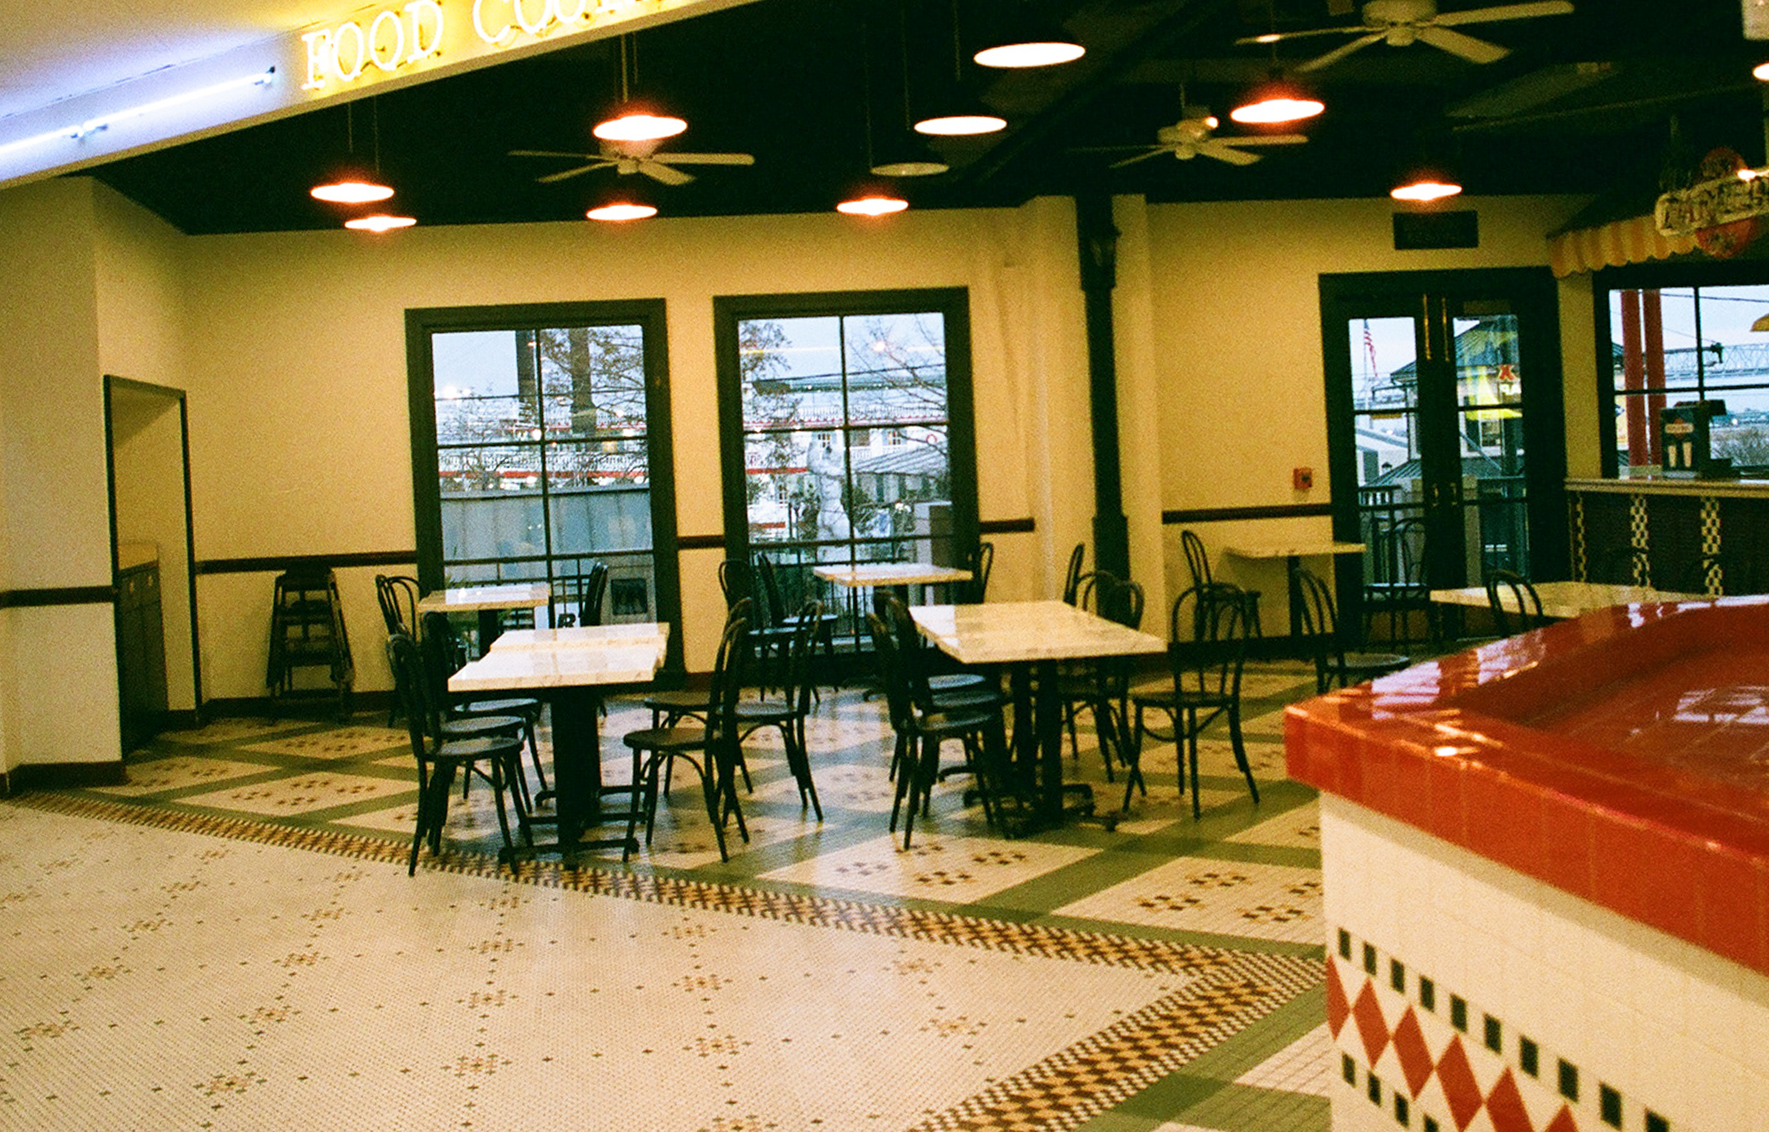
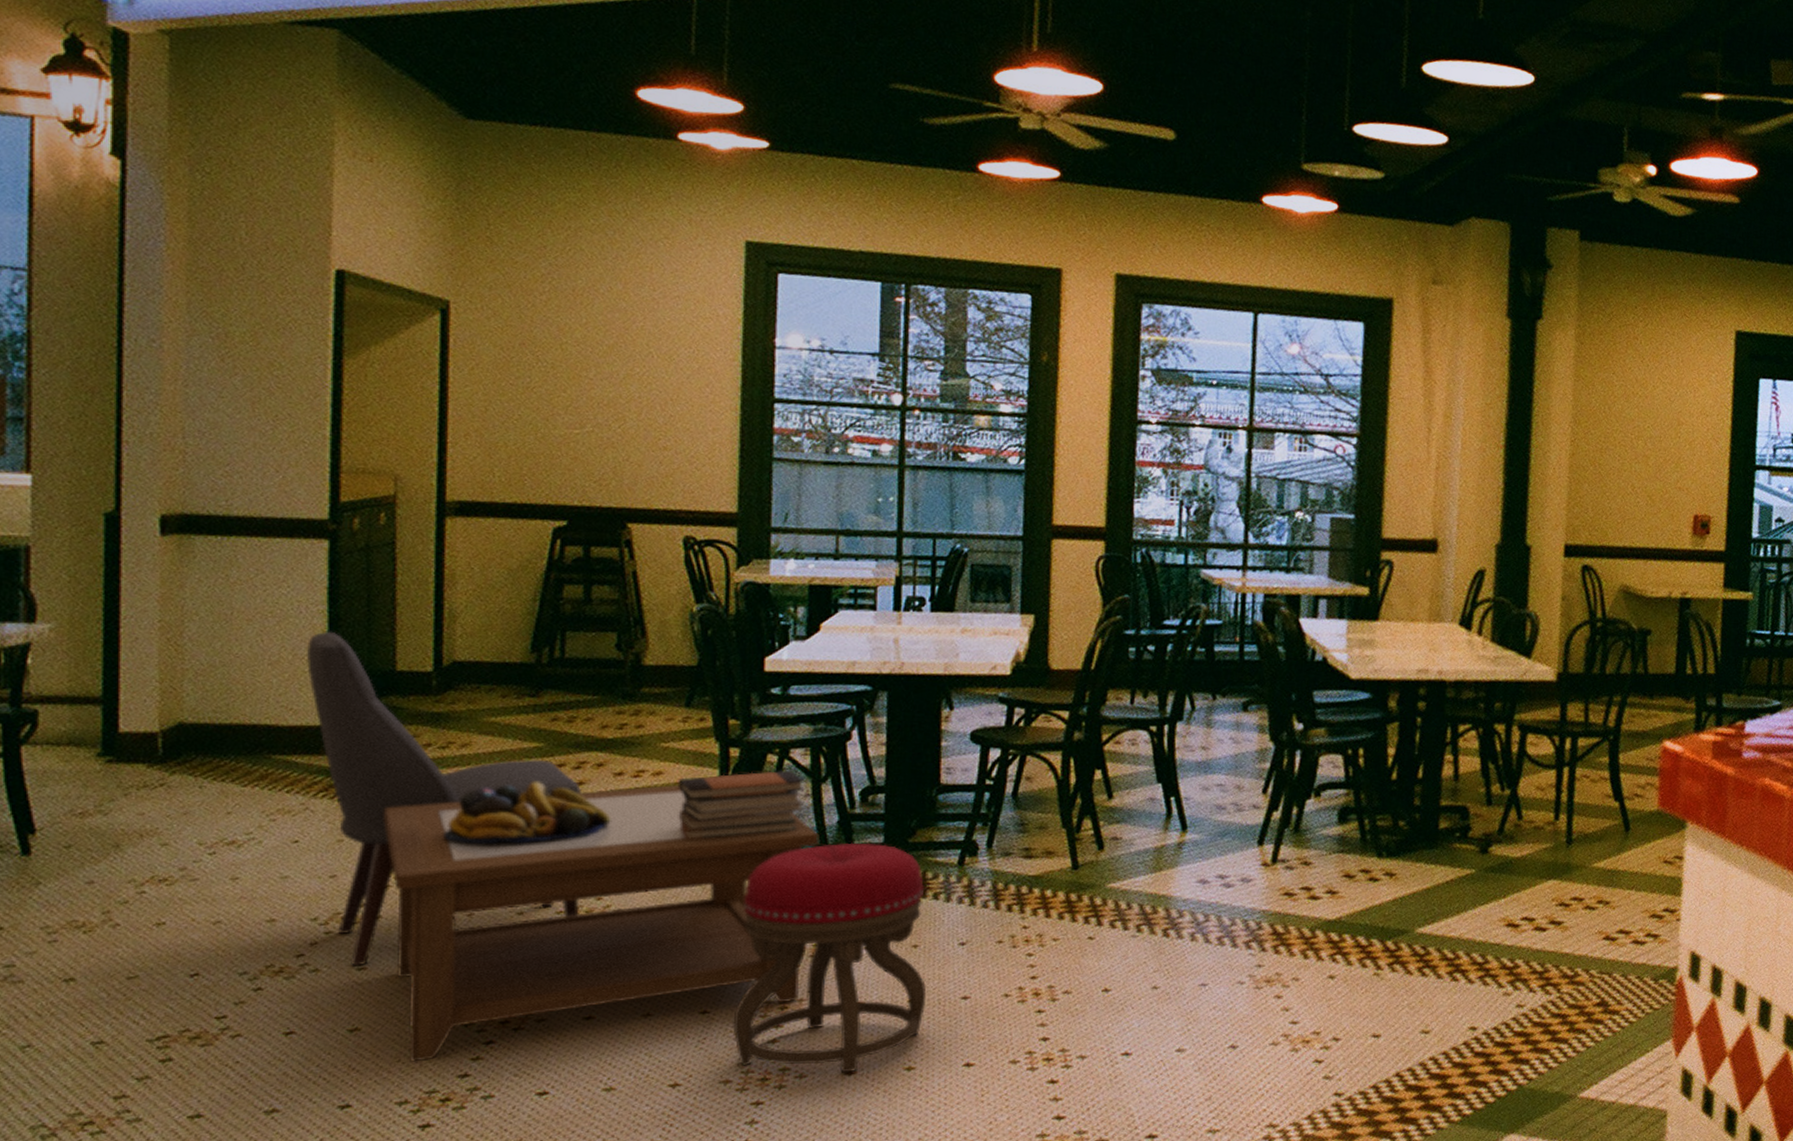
chair: none [104,680,320,967] -> present [307,631,581,966]
coffee table: none [168,797,506,1050] -> present [384,784,821,1062]
fruit bowl: none [213,801,338,857] -> present [443,782,611,844]
book stack: none [388,780,491,847] -> present [679,770,805,840]
stool: none [447,844,606,1061] -> present [733,842,927,1074]

